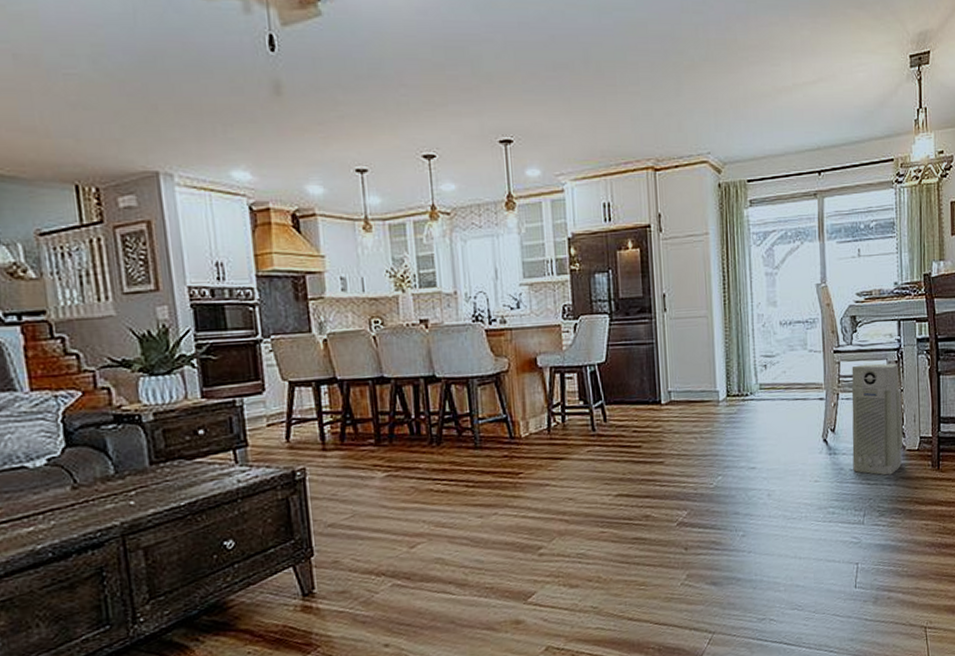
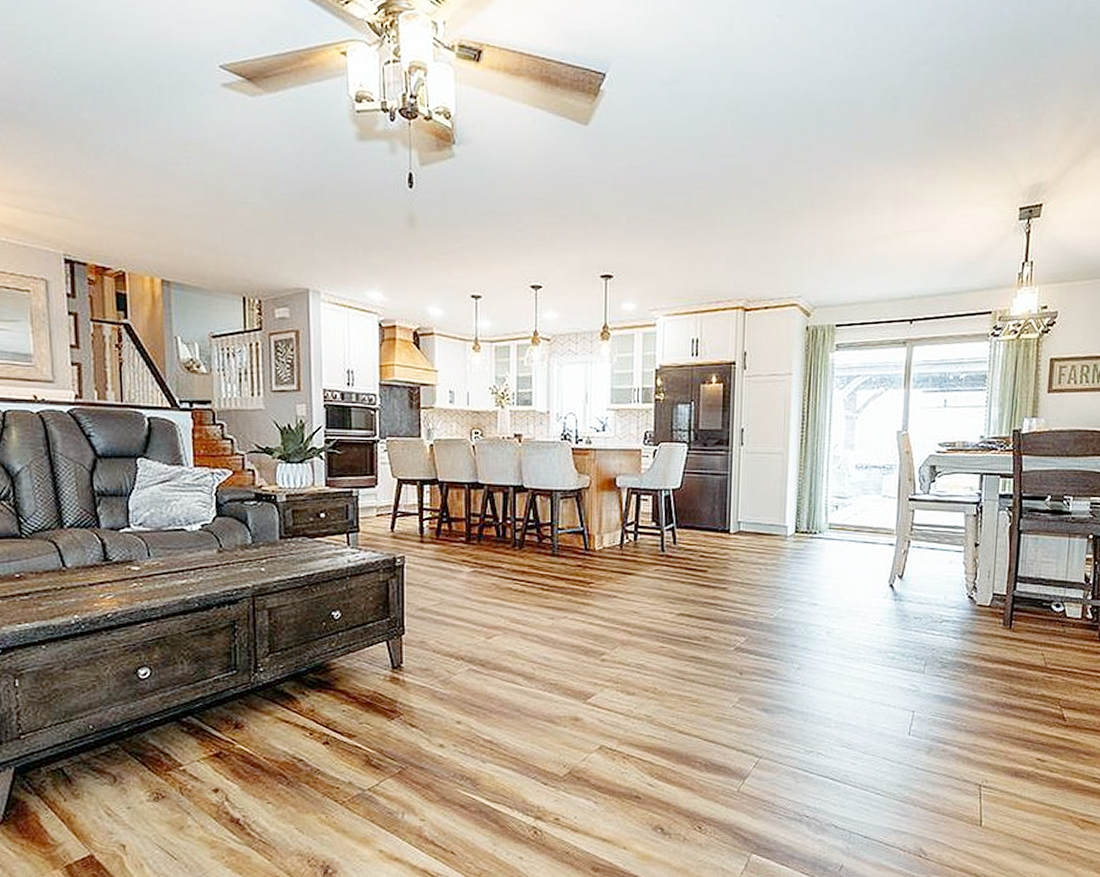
air purifier: present [851,363,903,476] -> none [918,515,978,628]

